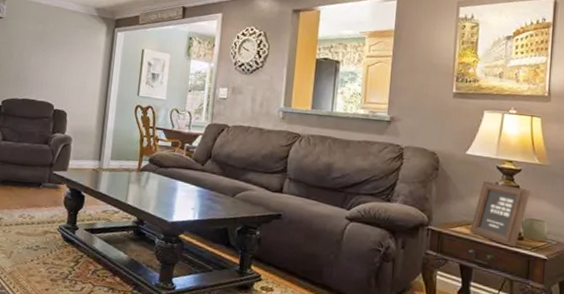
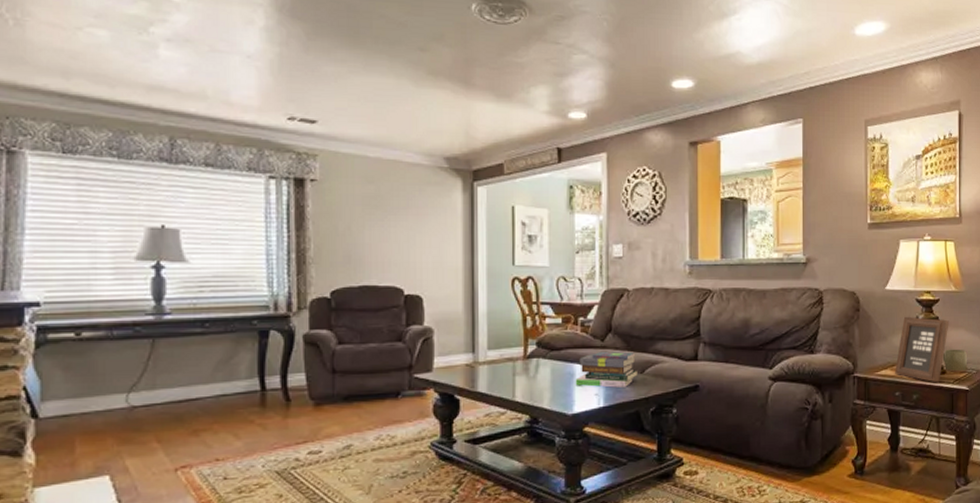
books: none [176,173,230,206] -> present [575,351,638,388]

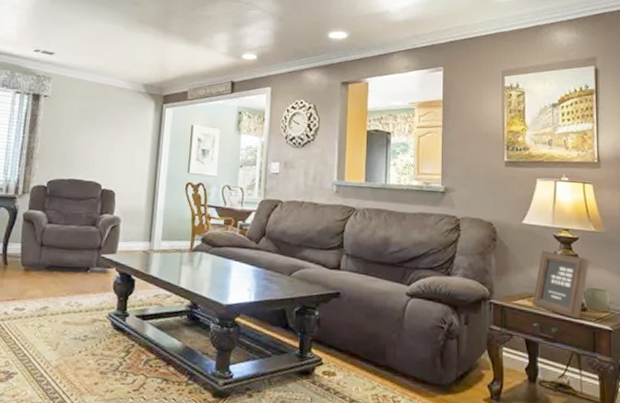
books: present [575,351,638,388] -> none [231,252,286,286]

